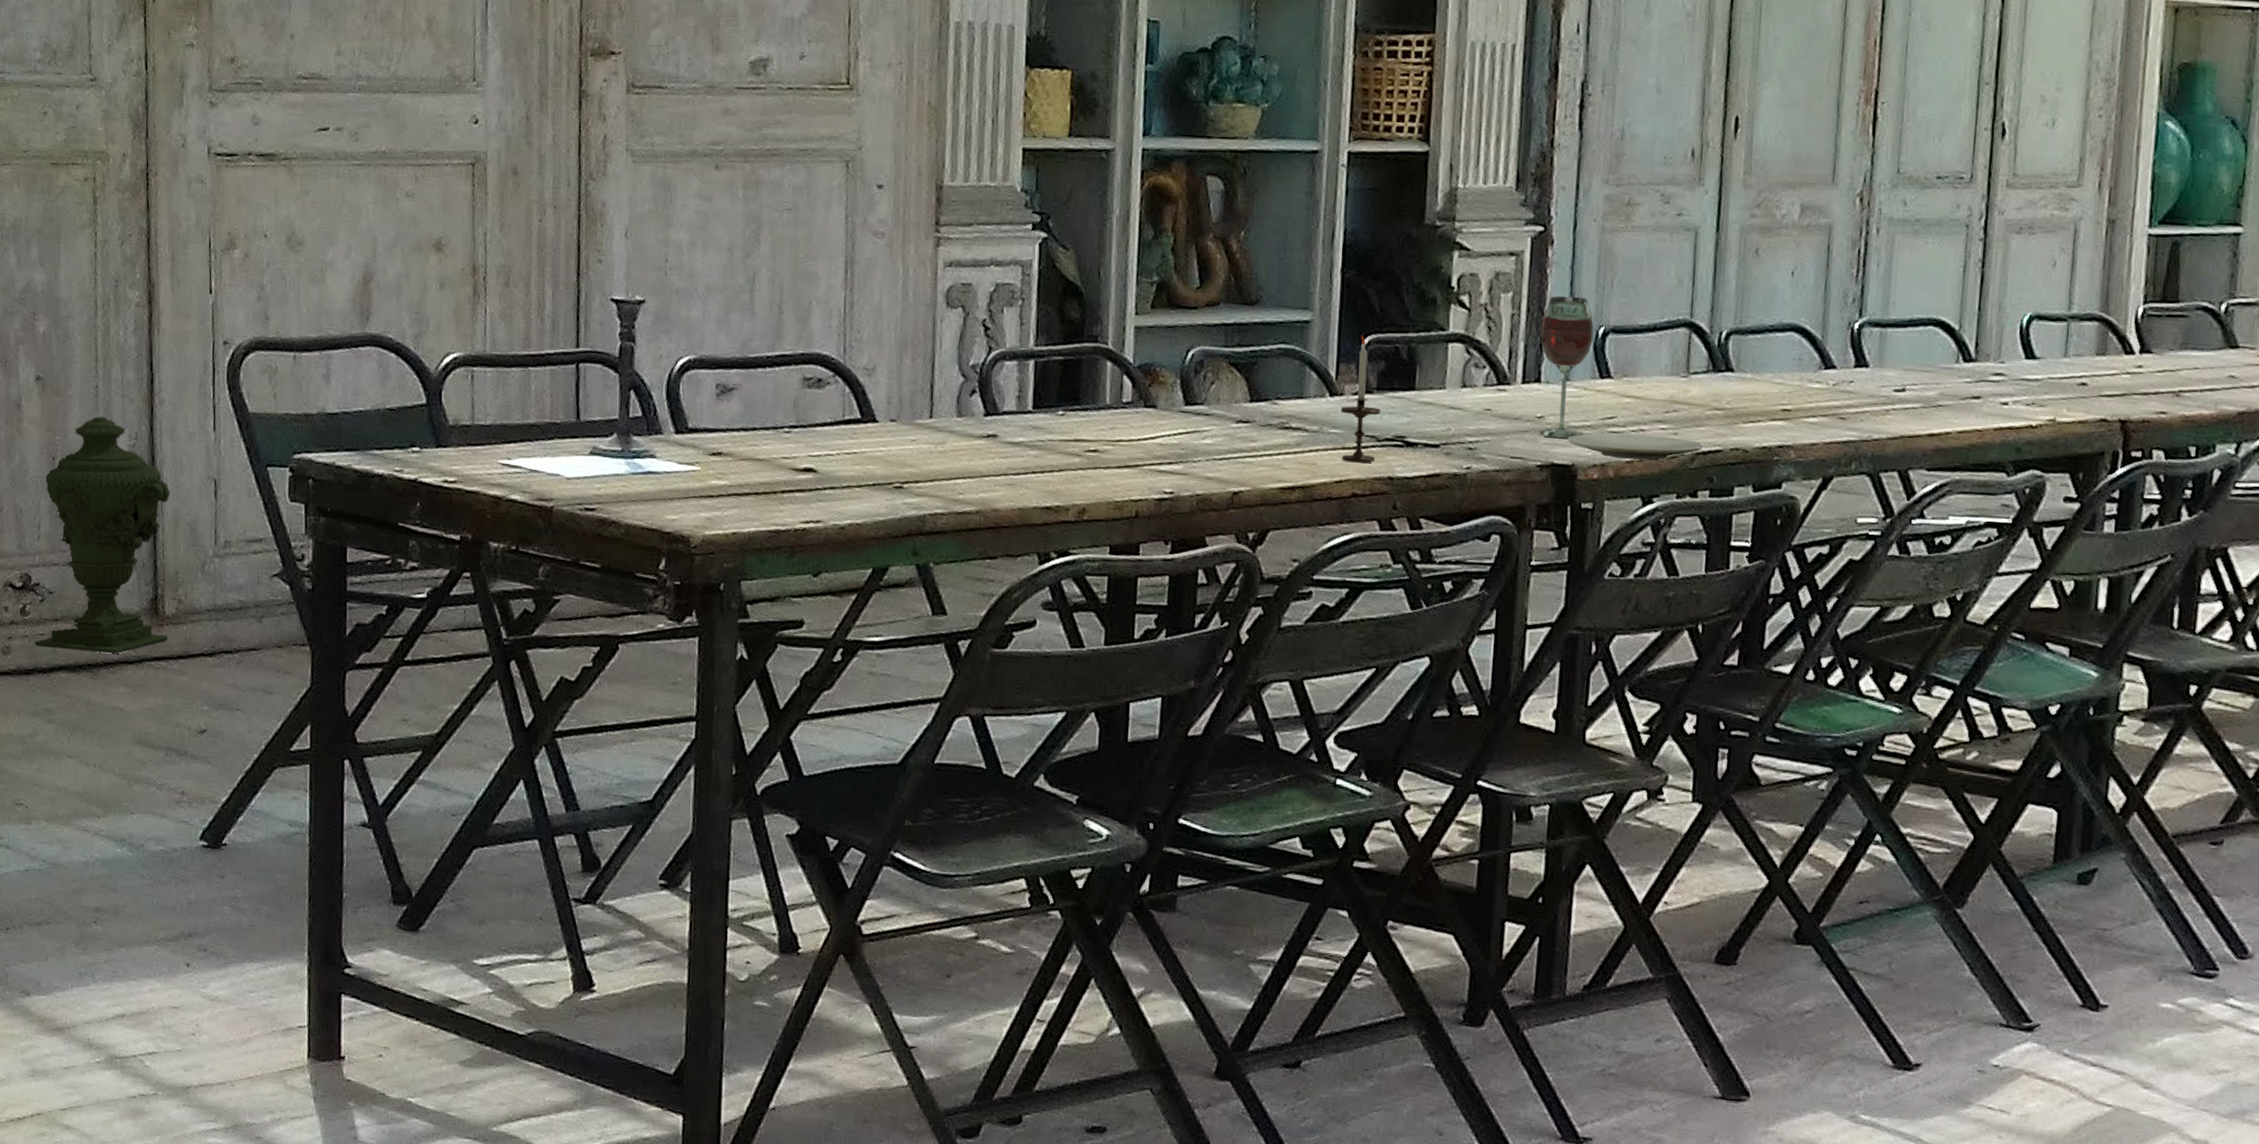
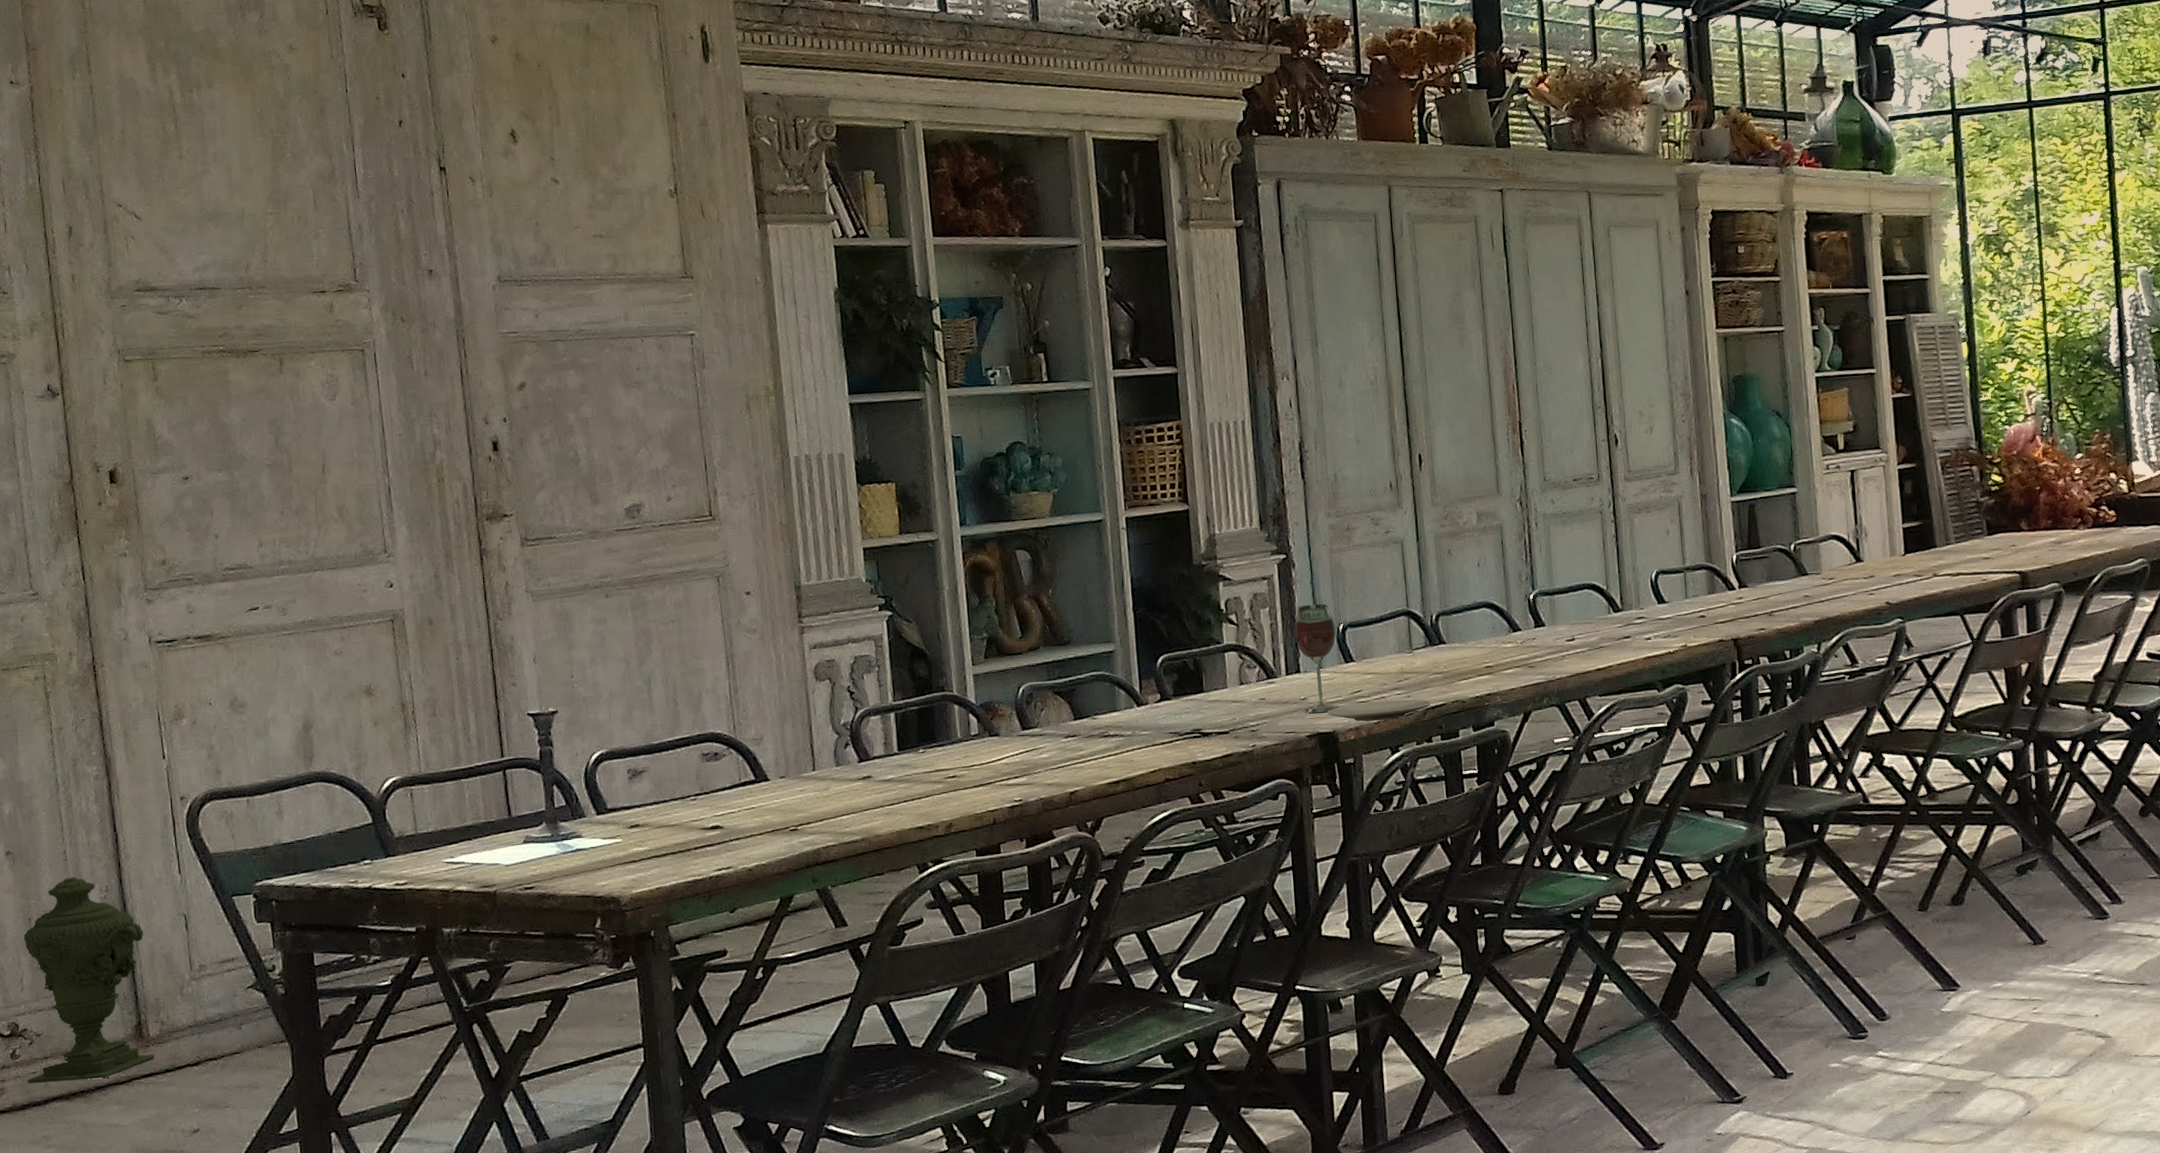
candlestick: present [1340,335,1382,464] -> none [1147,656,1180,756]

